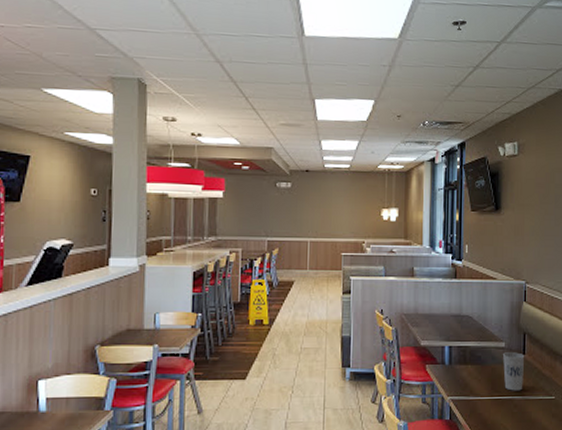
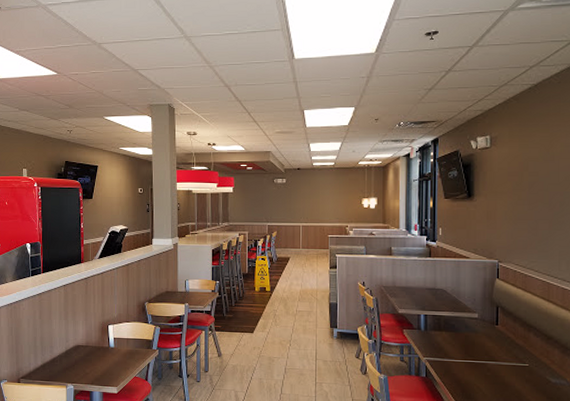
cup: present [503,352,525,391] -> none [476,322,498,357]

